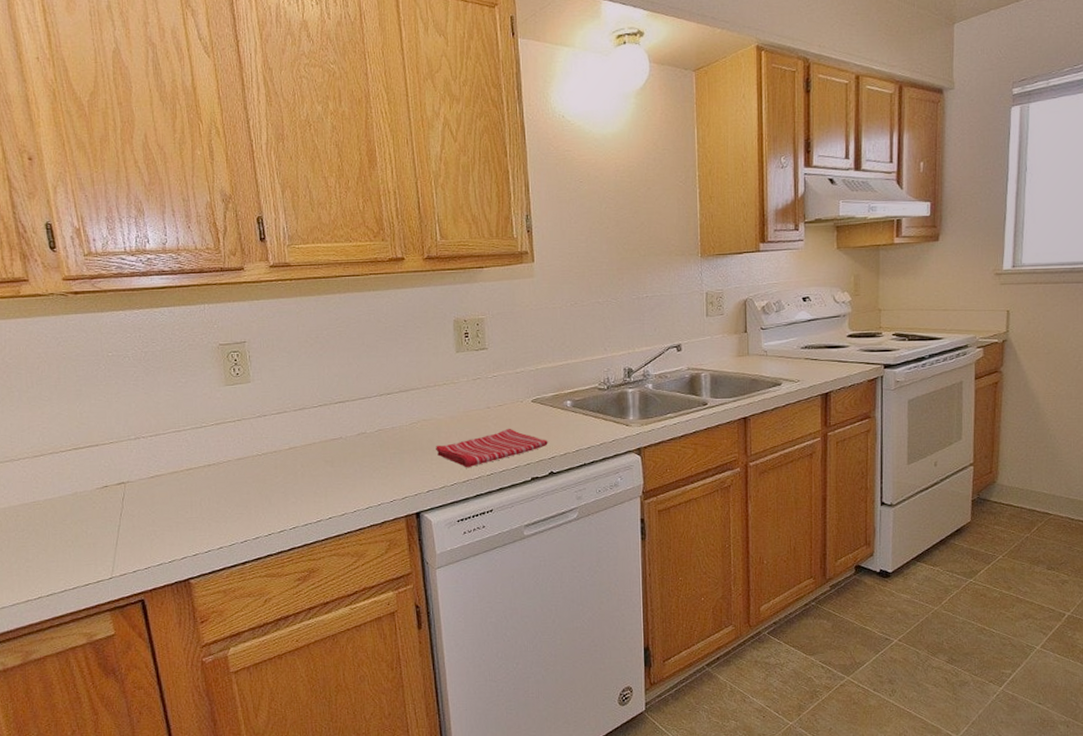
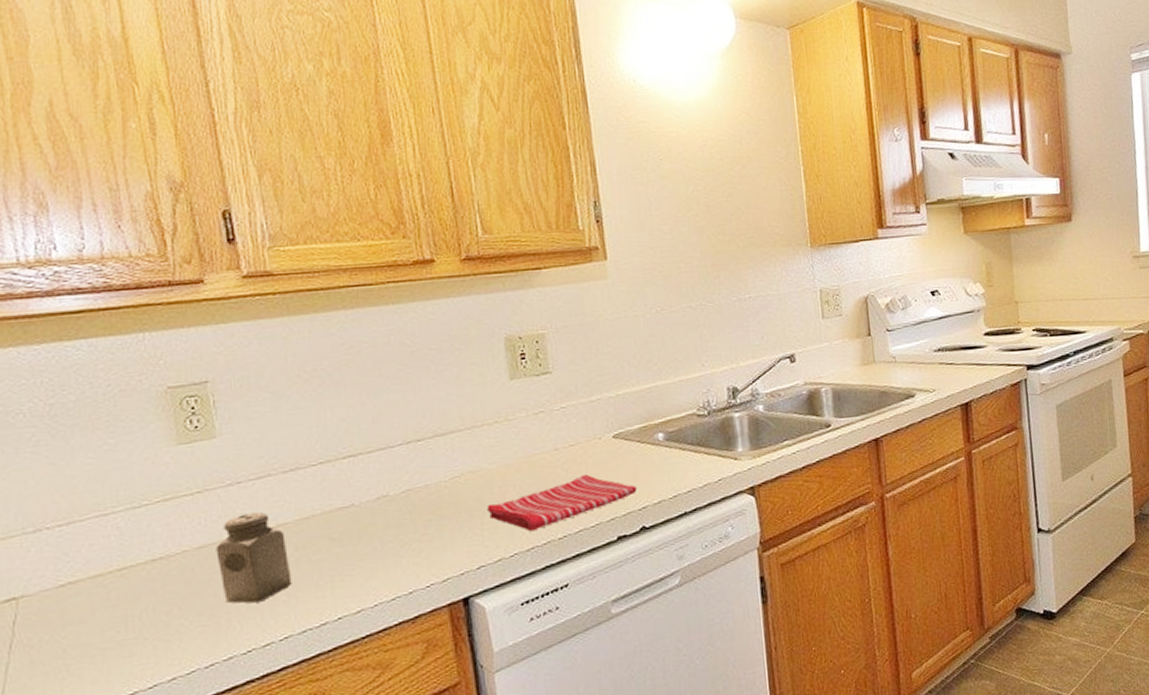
salt shaker: none [249,438,299,501] -> present [216,512,292,604]

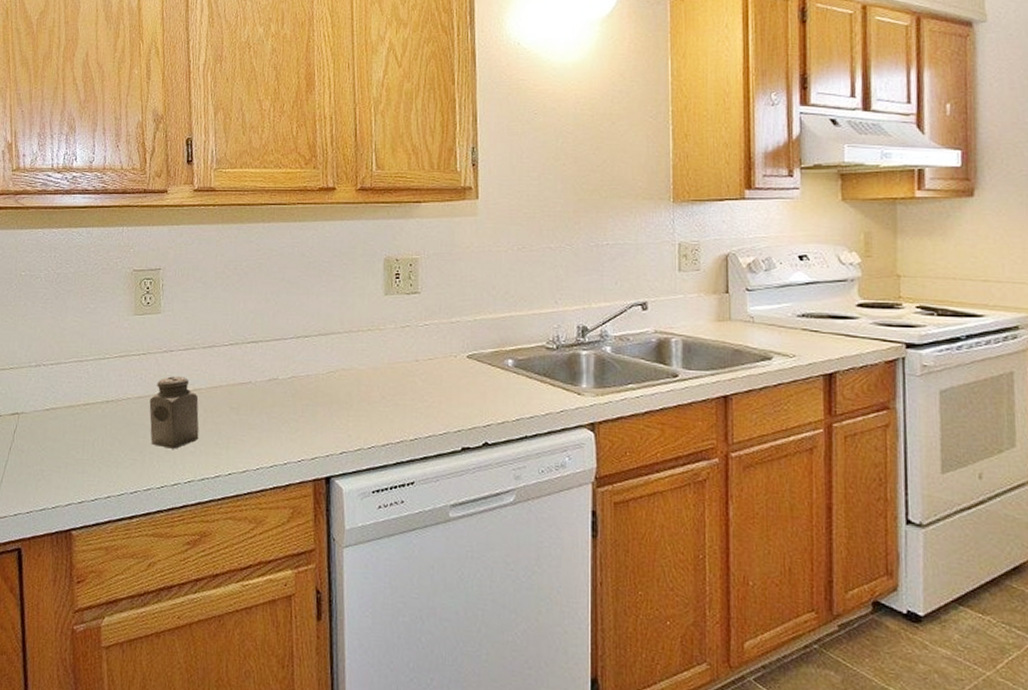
dish towel: present [487,474,637,532] -> none [354,386,484,430]

